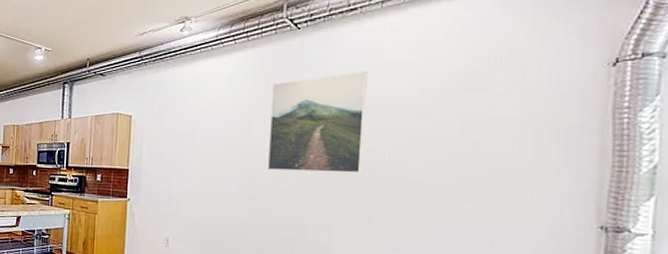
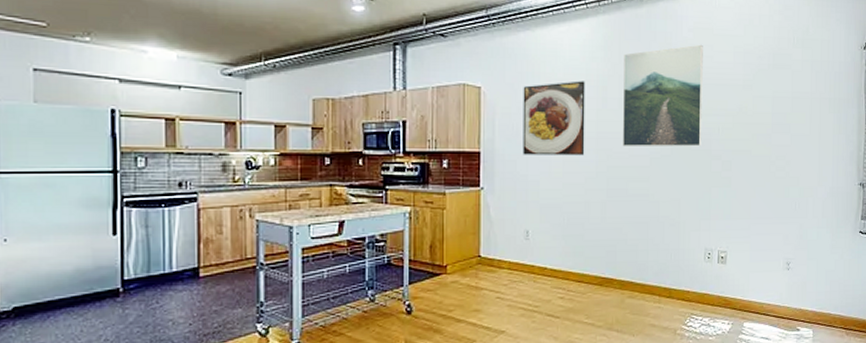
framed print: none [166,109,231,177] -> present [523,81,585,156]

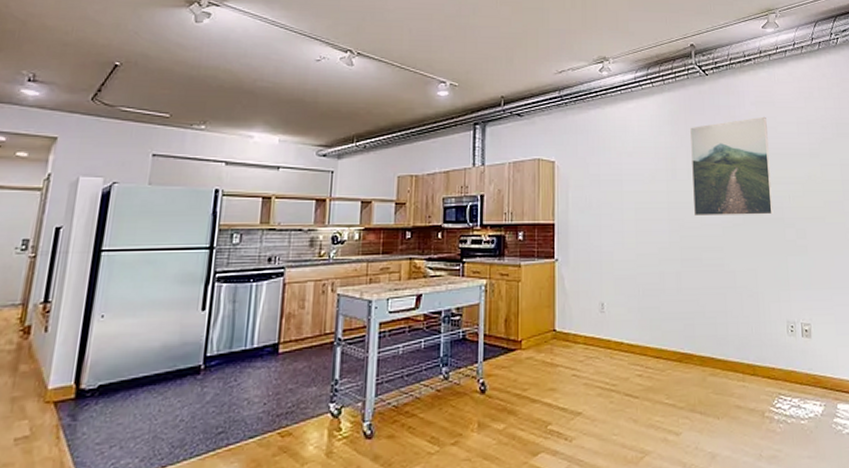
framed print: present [523,81,585,156] -> none [595,153,657,226]

